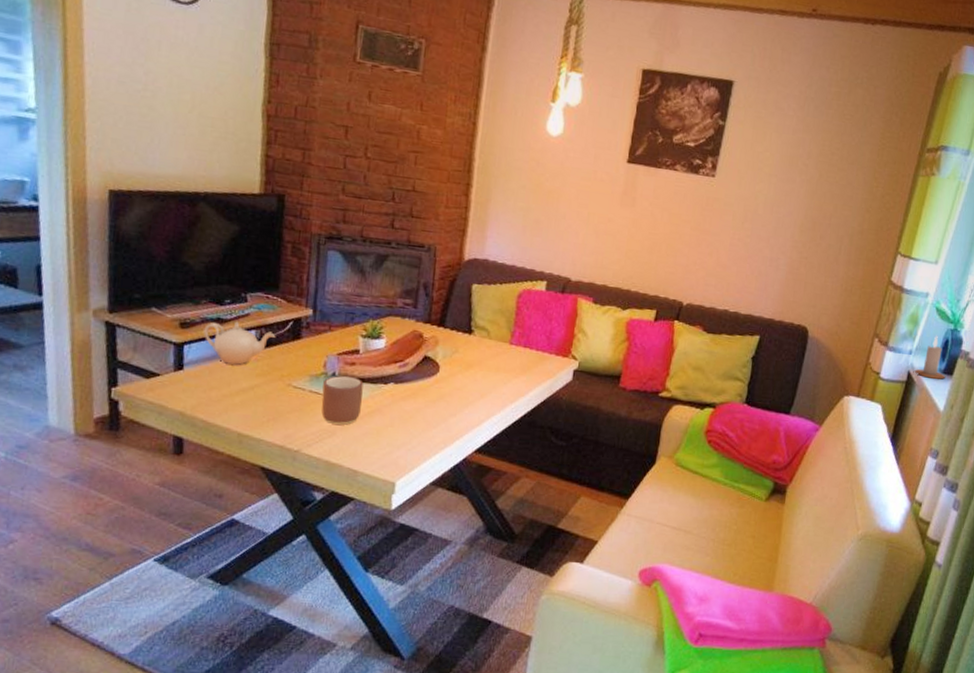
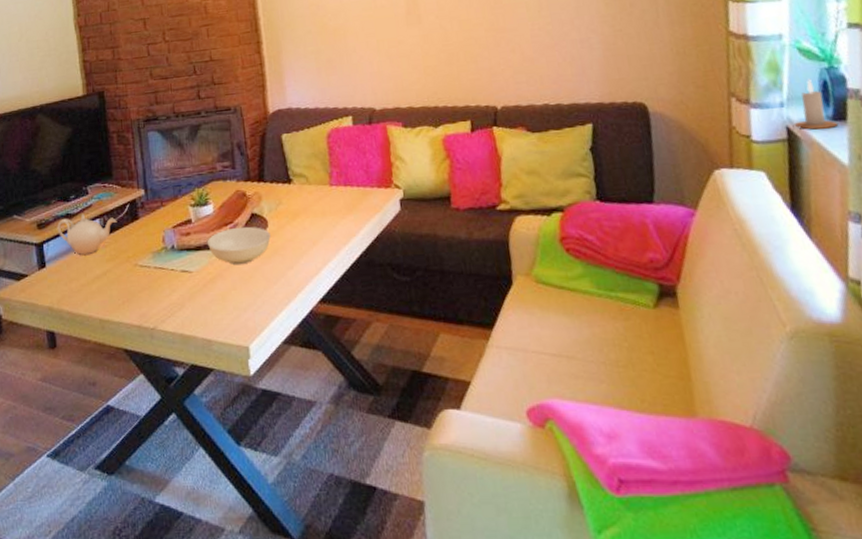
mug: present [321,375,364,425] -> none [165,246,204,296]
bowl: none [371,366,440,404] -> present [207,226,271,264]

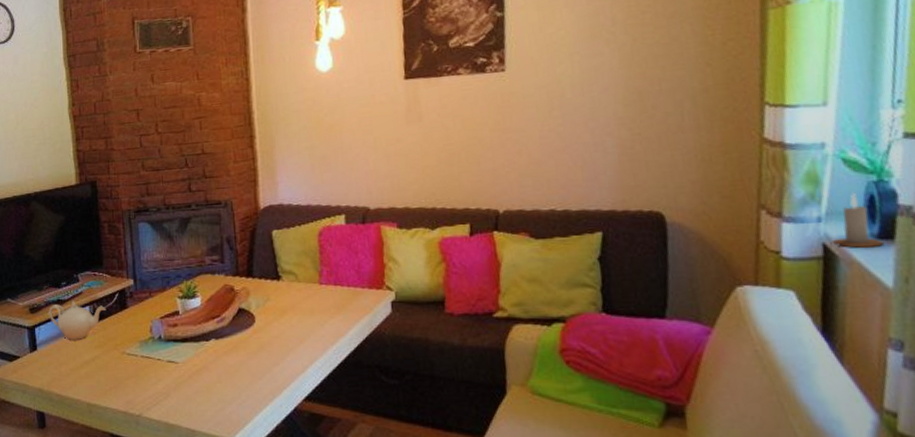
bowl: present [207,226,271,264] -> none [193,321,257,358]

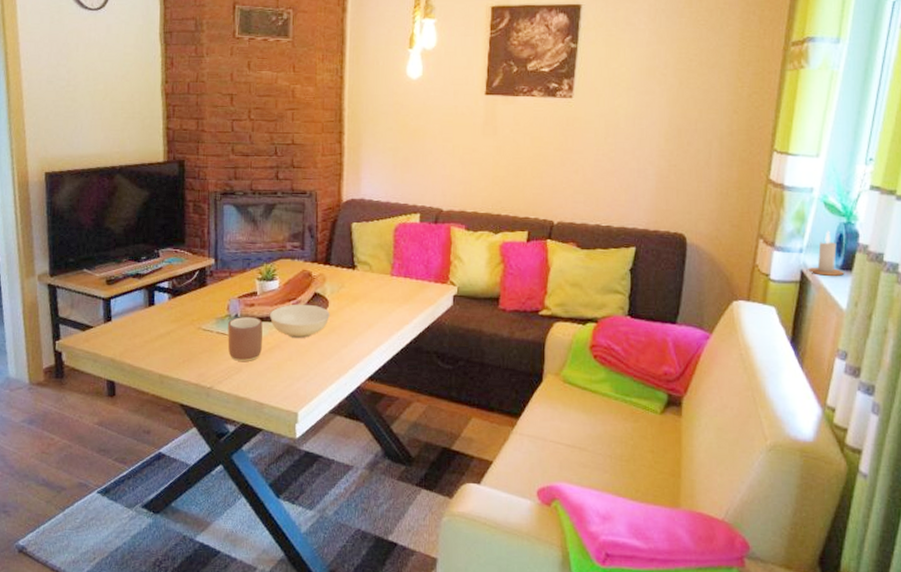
teapot: present [48,300,106,340] -> none [126,275,185,313]
mug: none [152,337,189,386] -> present [227,316,263,361]
bowl: none [193,321,257,358] -> present [269,304,330,338]

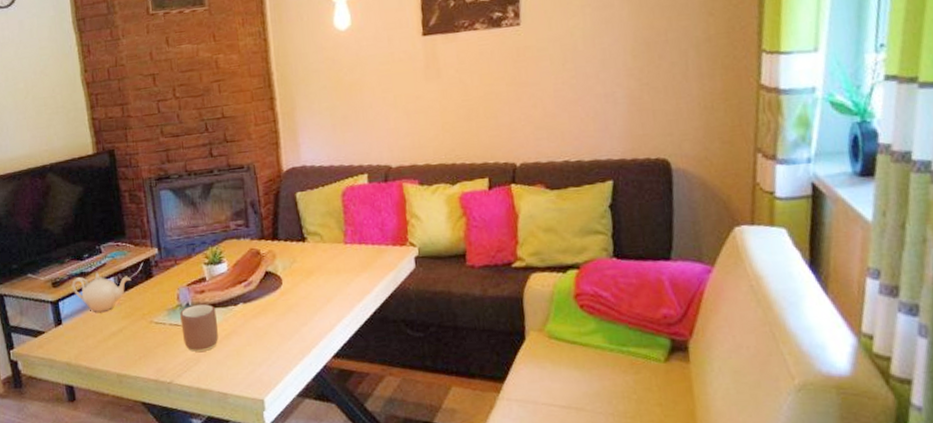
teapot: none [126,275,185,313] -> present [72,272,132,312]
bowl: present [269,304,330,338] -> none [221,284,285,321]
candle: present [808,230,845,276] -> none [820,133,866,186]

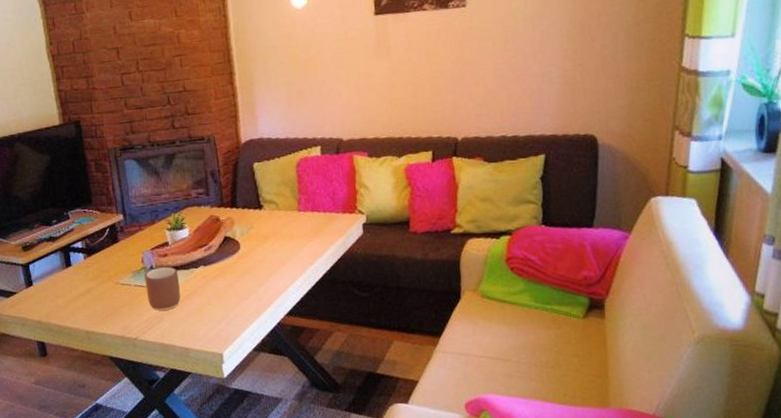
teapot: present [72,272,132,312] -> none [41,237,98,274]

